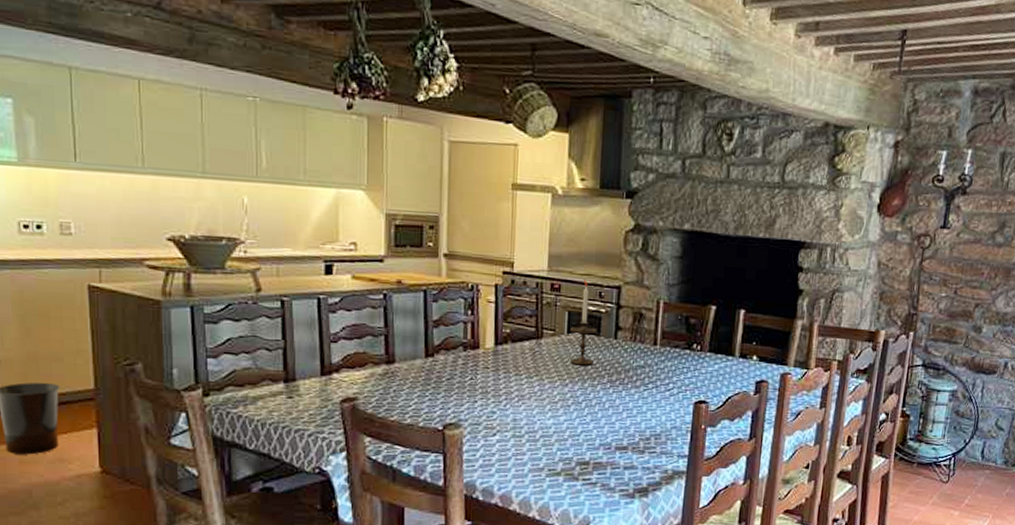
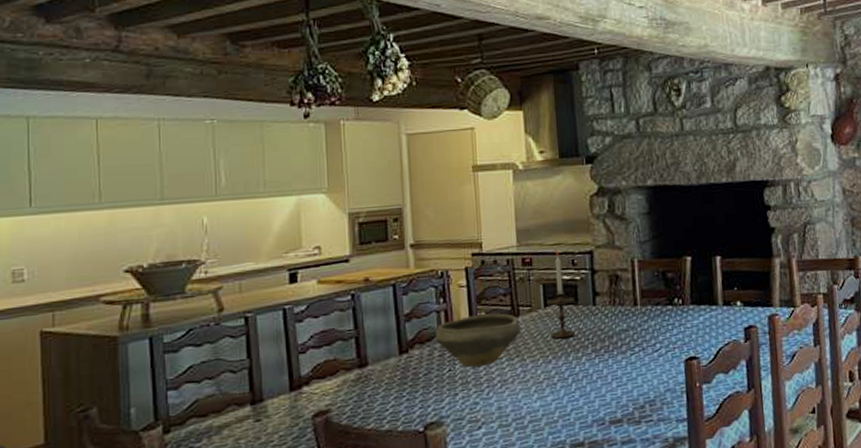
bowl: none [460,331,542,379] -> present [435,313,521,367]

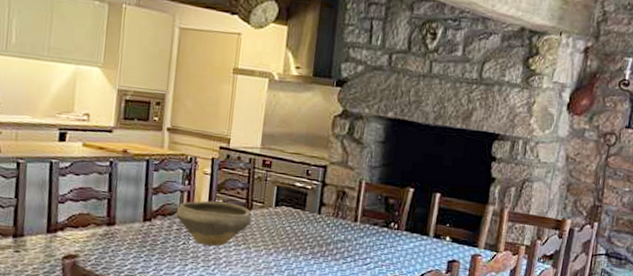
candlestick: present [546,249,575,339] -> none [276,158,304,238]

